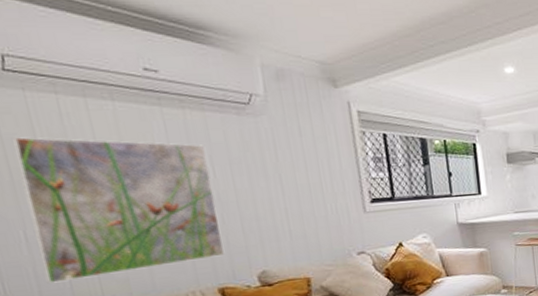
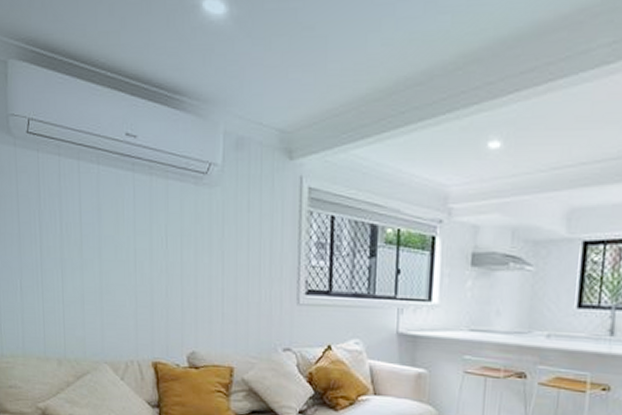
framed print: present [13,137,225,284] -> none [24,194,163,332]

